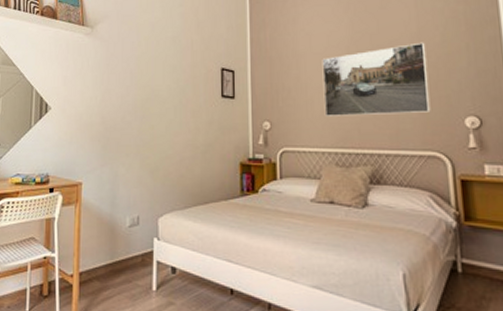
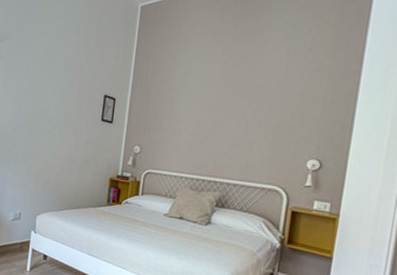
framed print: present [322,42,431,116] -> none [188,90,289,153]

